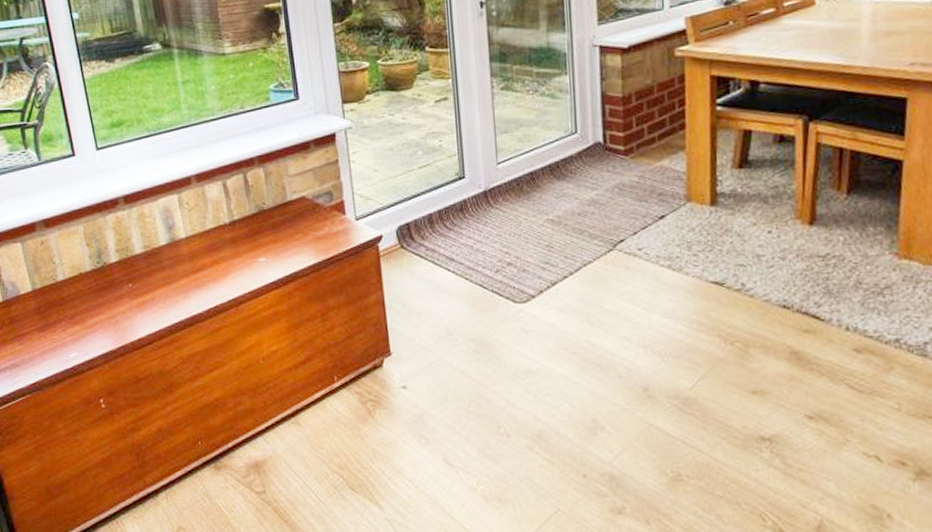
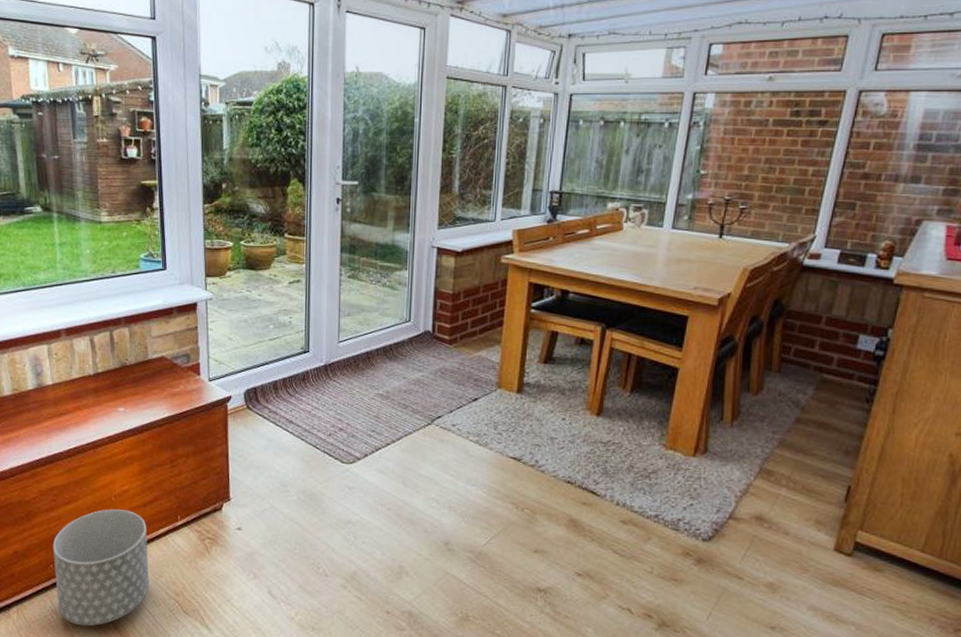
planter: none [199,374,309,510] -> present [52,509,149,627]

